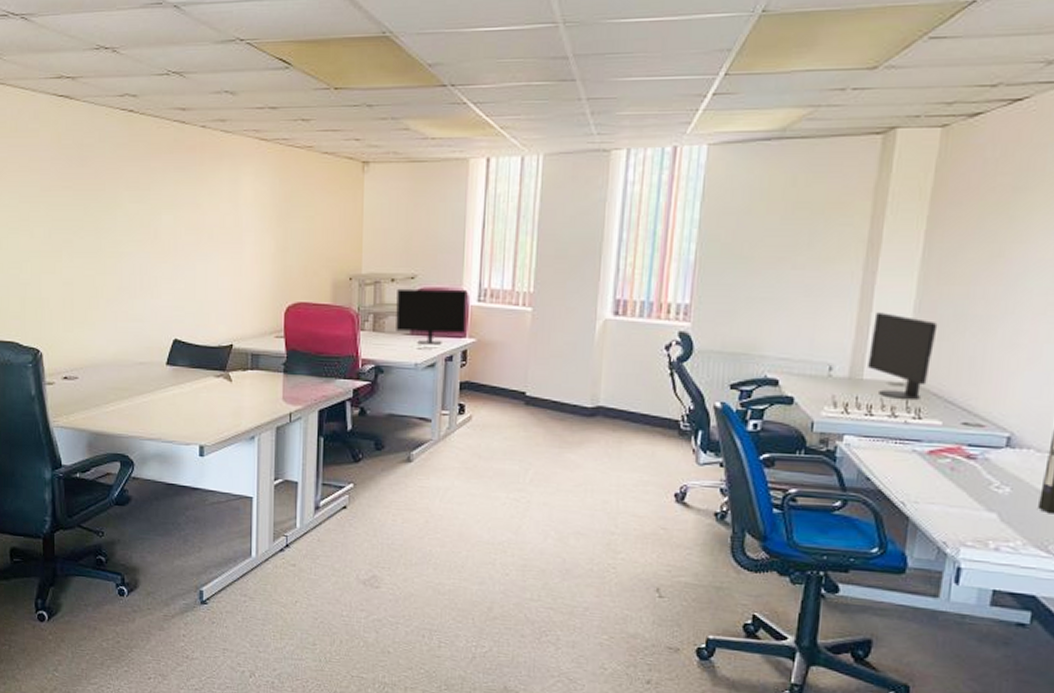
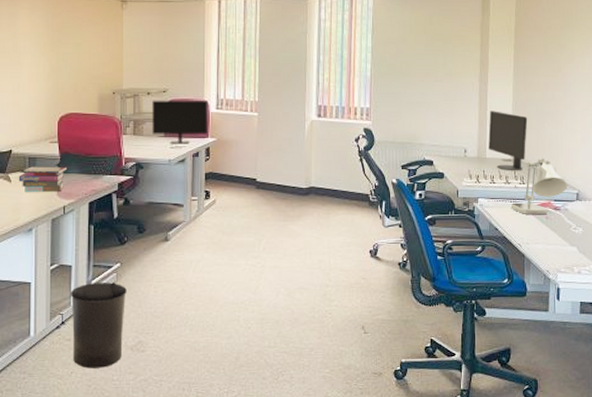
books: none [239,364,294,396] -> present [18,166,66,193]
waste bin: none [295,504,360,601] -> present [70,282,127,369]
desk lamp: none [894,383,994,465] -> present [511,158,568,215]

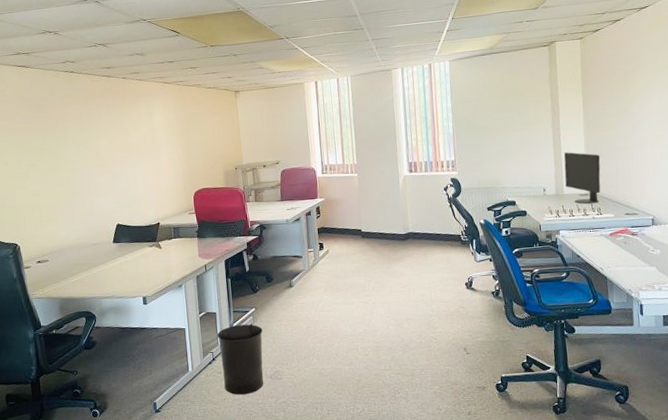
books: present [18,166,66,193] -> none [166,233,204,257]
monitor: present [152,100,209,145] -> none [268,167,317,207]
desk lamp: present [511,158,568,215] -> none [590,190,643,242]

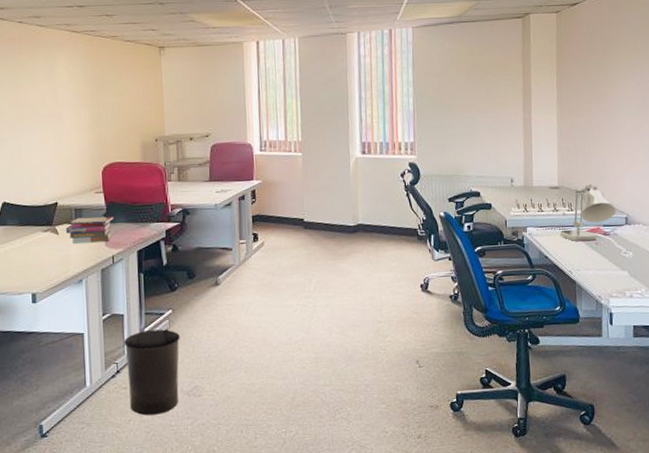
books: none [166,233,204,257] -> present [65,216,113,245]
computer monitor: present [564,152,601,205] -> none [534,139,574,199]
desk lamp: none [590,190,643,242] -> present [560,184,617,241]

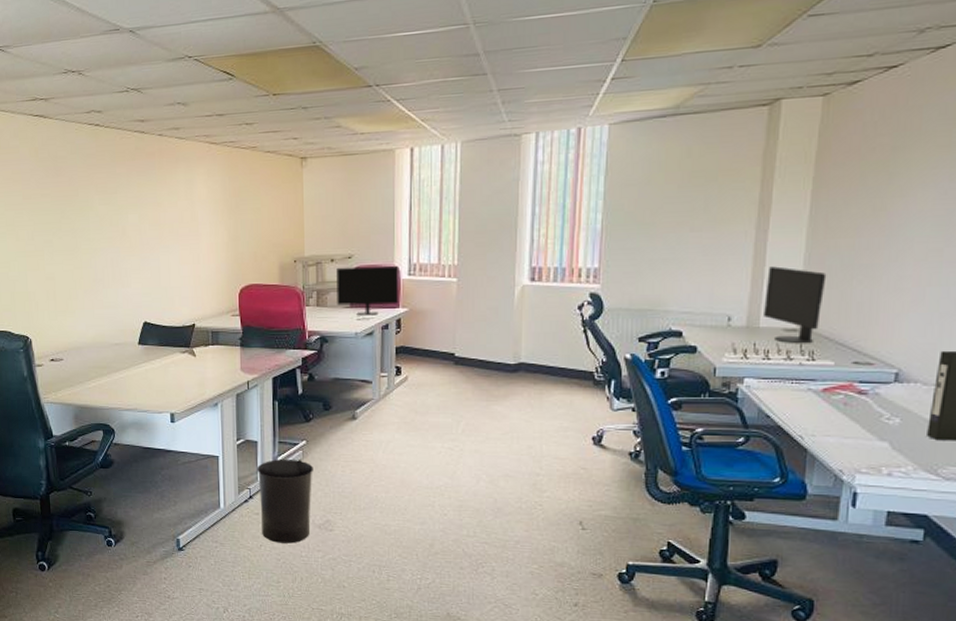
books: present [65,216,113,245] -> none [202,340,249,368]
monitor: none [195,142,253,189] -> present [336,265,400,316]
computer monitor: none [534,139,574,199] -> present [764,266,827,344]
desk lamp: present [560,184,617,241] -> none [791,327,883,400]

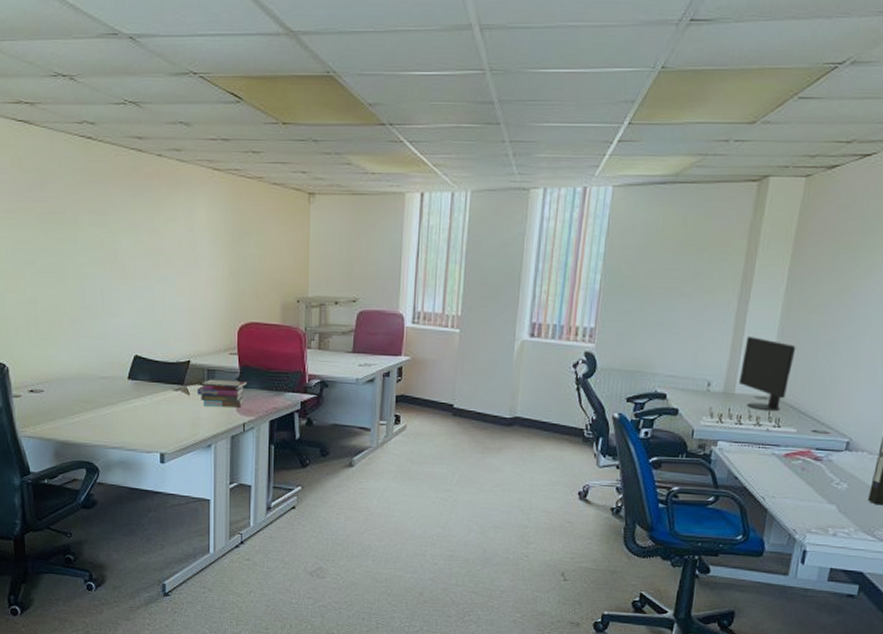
books: none [202,340,249,368] -> present [197,379,246,408]
waste bin: present [256,459,313,544] -> none [249,505,307,590]
monitor: present [336,265,400,316] -> none [339,310,404,363]

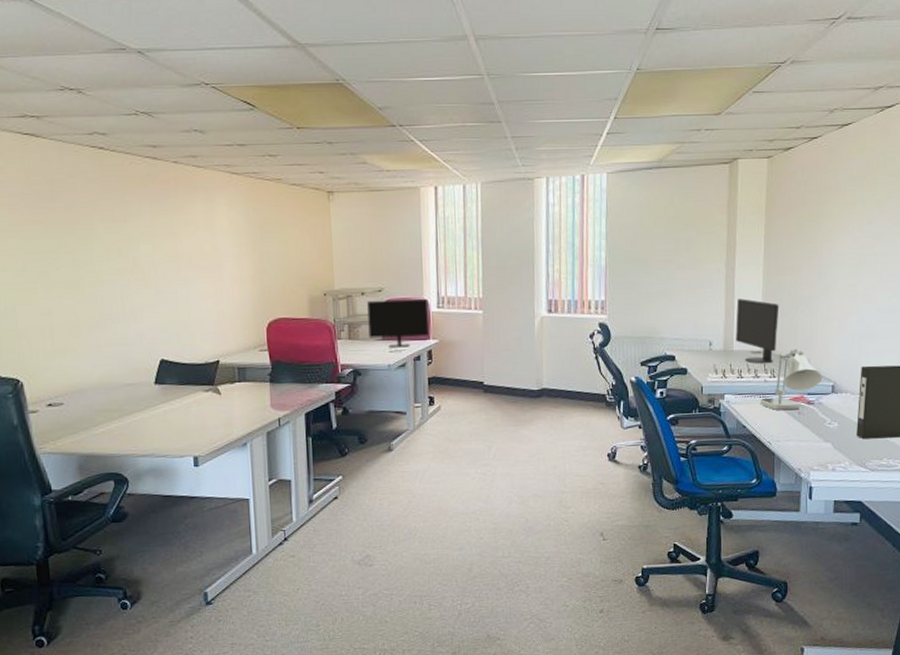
books: present [197,379,246,408] -> none [228,376,279,406]
monitor: none [339,310,404,363] -> present [367,298,430,348]
desk lamp: none [758,397,837,465] -> present [760,348,823,410]

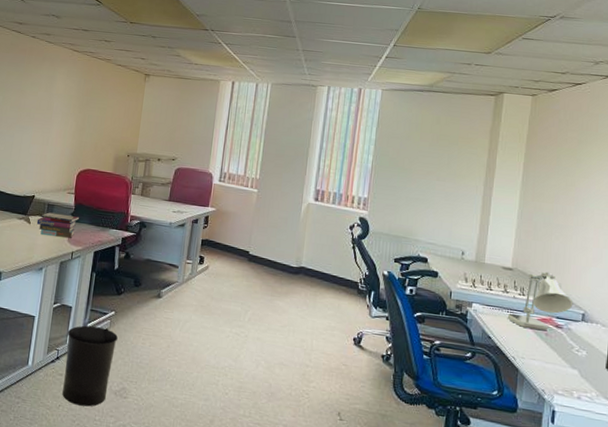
books: none [228,376,279,406] -> present [36,212,79,238]
waste bin: none [291,496,351,585] -> present [62,325,118,407]
monitor: present [367,298,430,348] -> none [158,166,213,211]
computer monitor: present [736,298,779,364] -> none [488,216,534,282]

